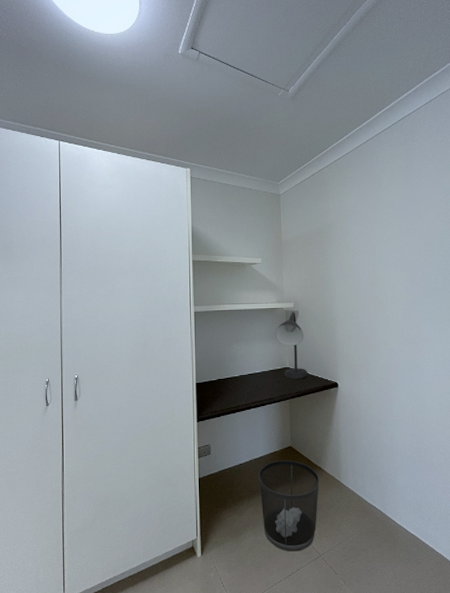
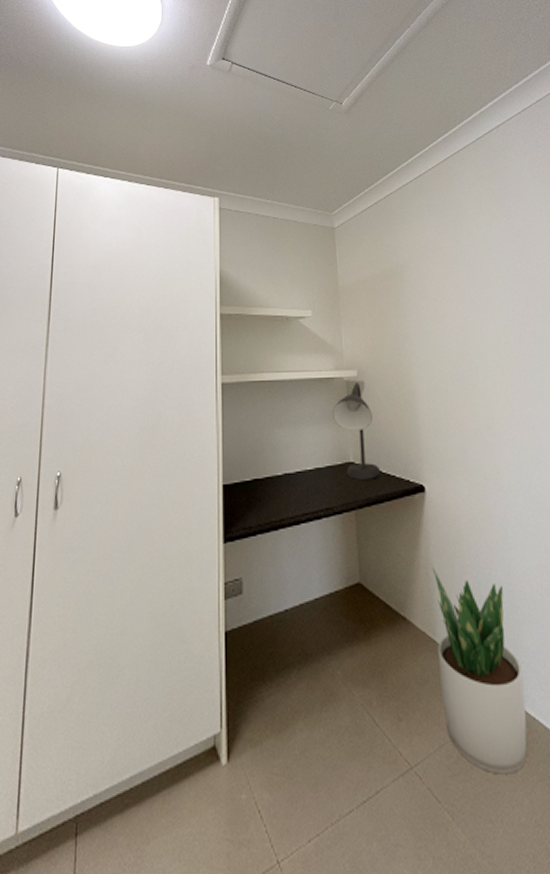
waste bin: present [259,460,320,552] -> none [313,604,405,760]
planter: none [340,436,396,558] -> present [432,568,528,774]

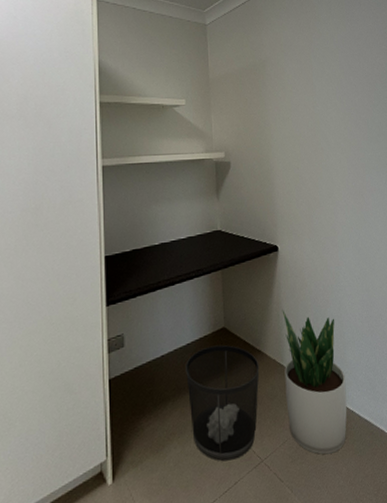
waste bin: none [313,604,405,760] -> present [186,344,260,461]
desk lamp: present [332,383,382,481] -> none [203,163,244,246]

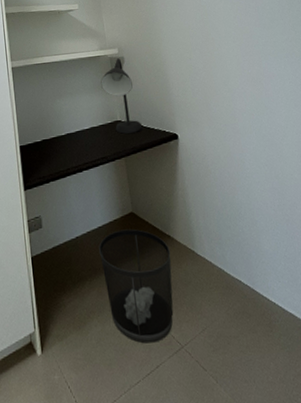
desk lamp: none [203,163,244,246] -> present [101,58,143,135]
planter: present [282,310,347,455] -> none [188,196,271,347]

